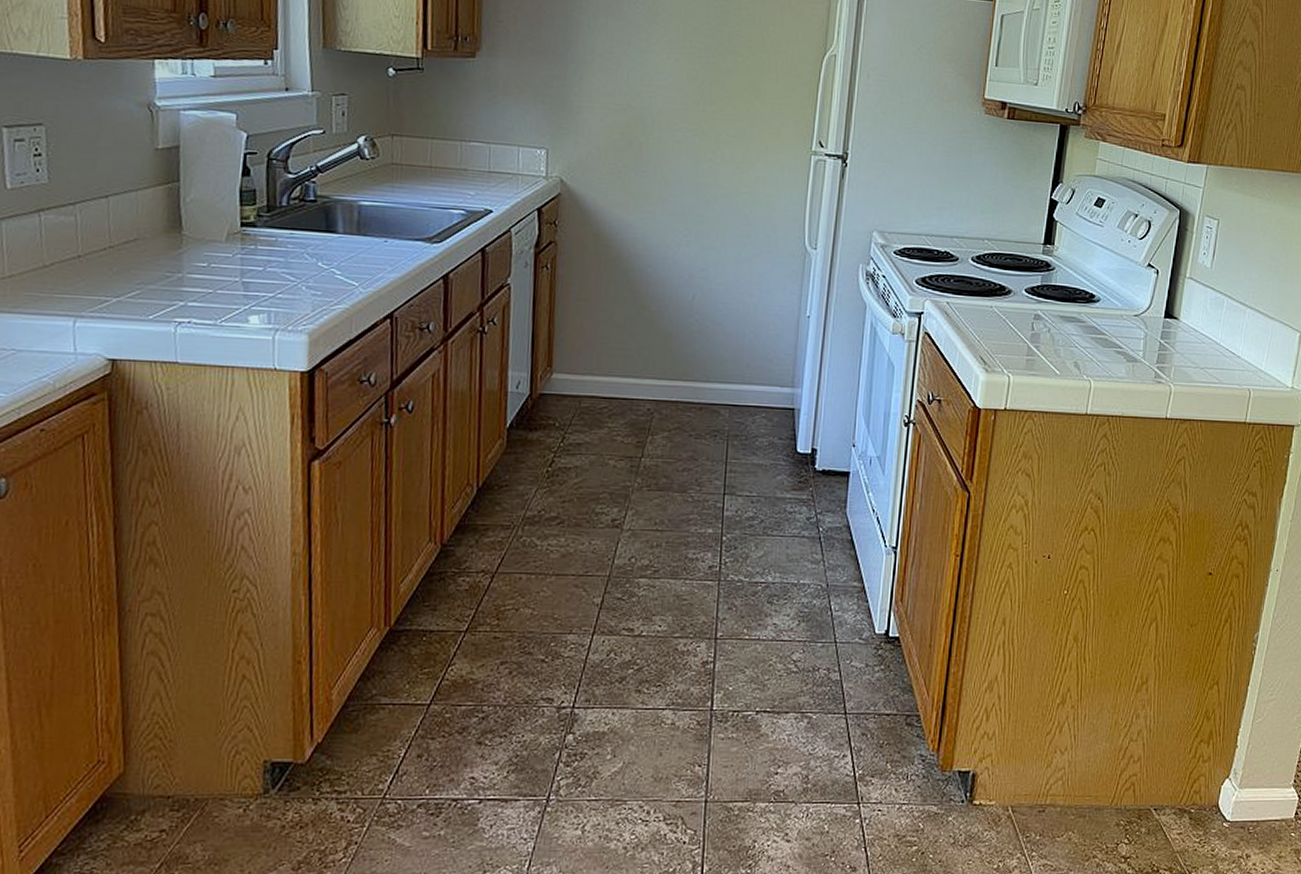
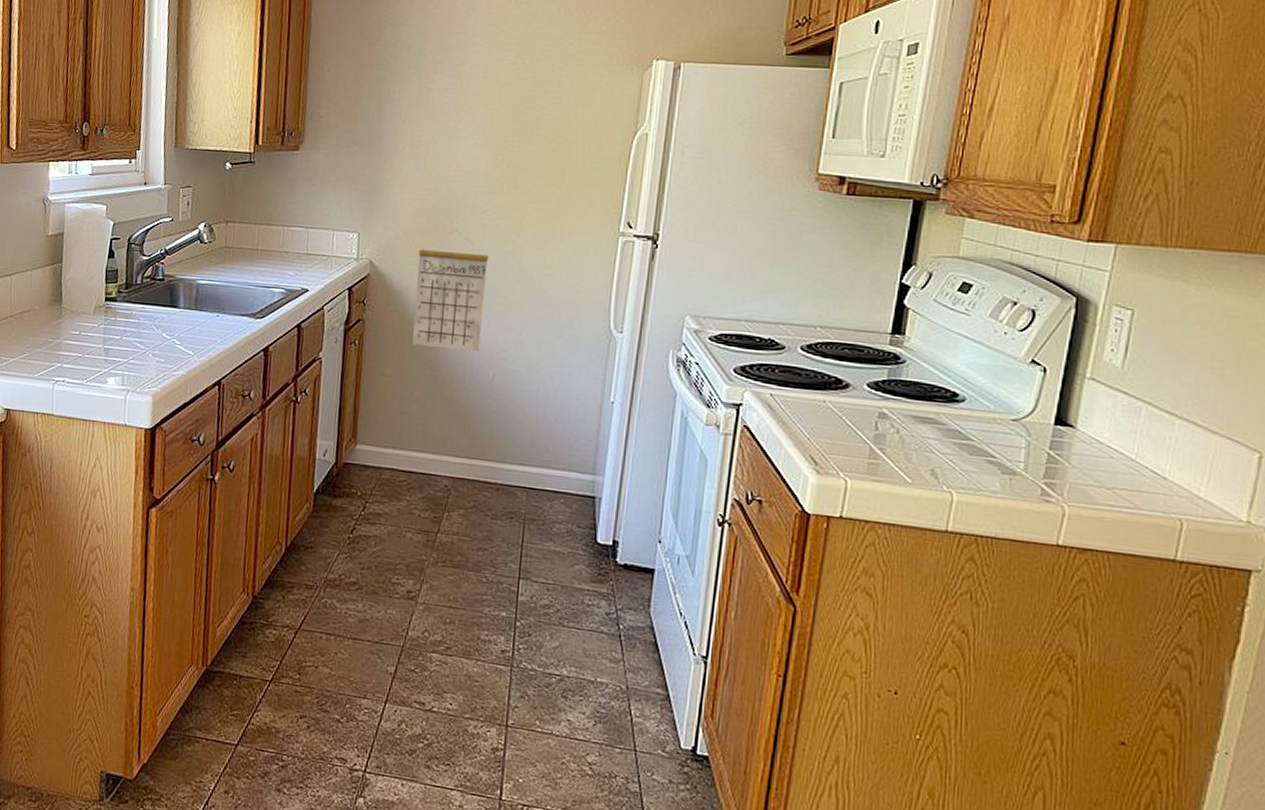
calendar: none [609,147,686,273] -> present [412,230,489,352]

